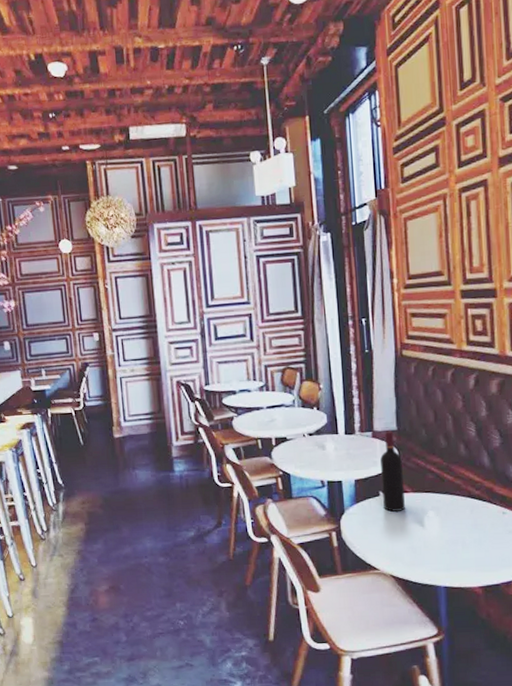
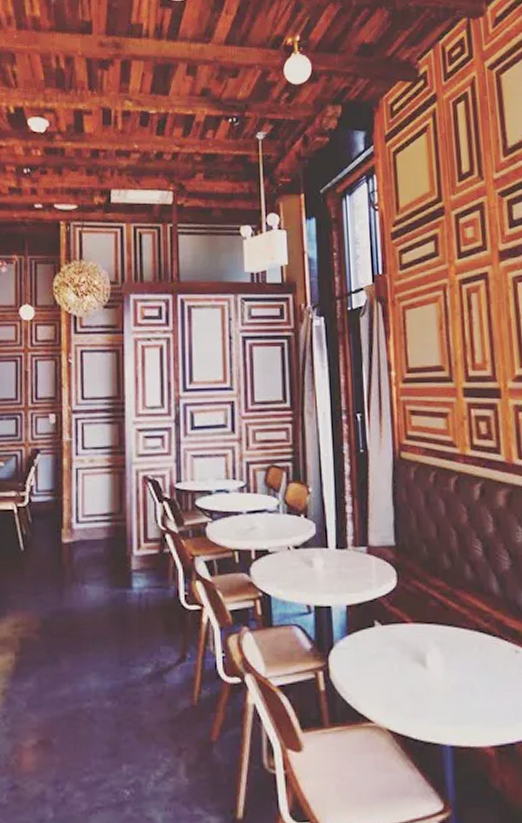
wine bottle: present [380,430,405,512] -> none [376,546,404,647]

